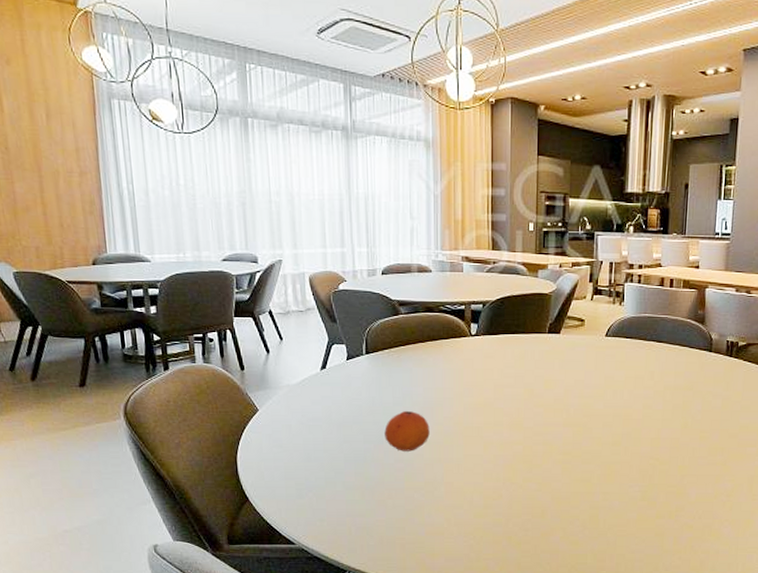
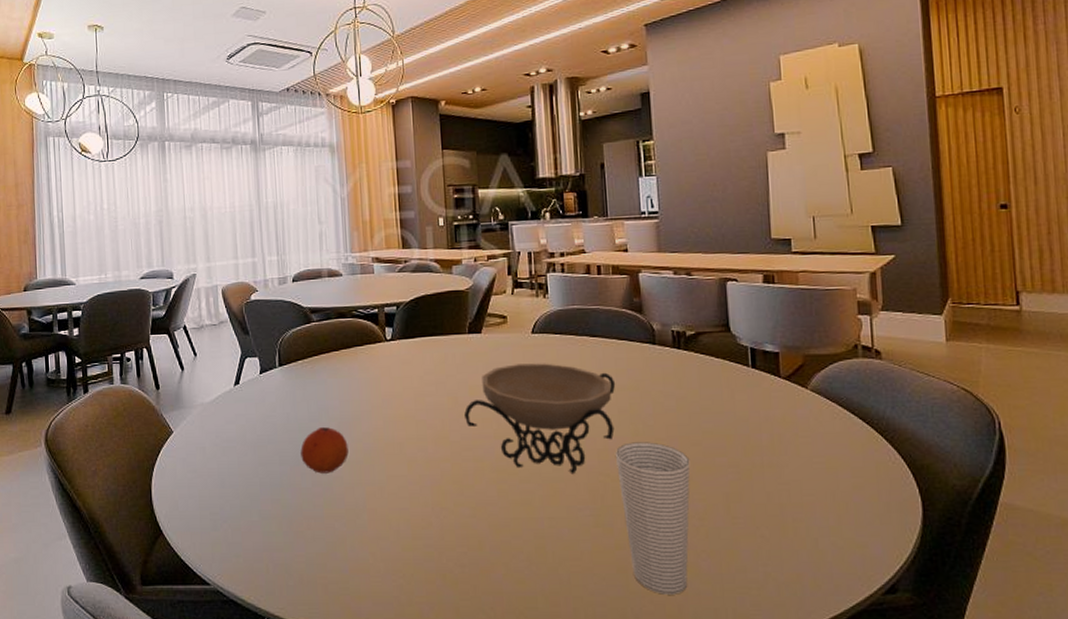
decorative bowl: none [538,363,674,458] -> present [464,363,616,475]
cup: none [665,433,726,553] -> present [615,442,690,595]

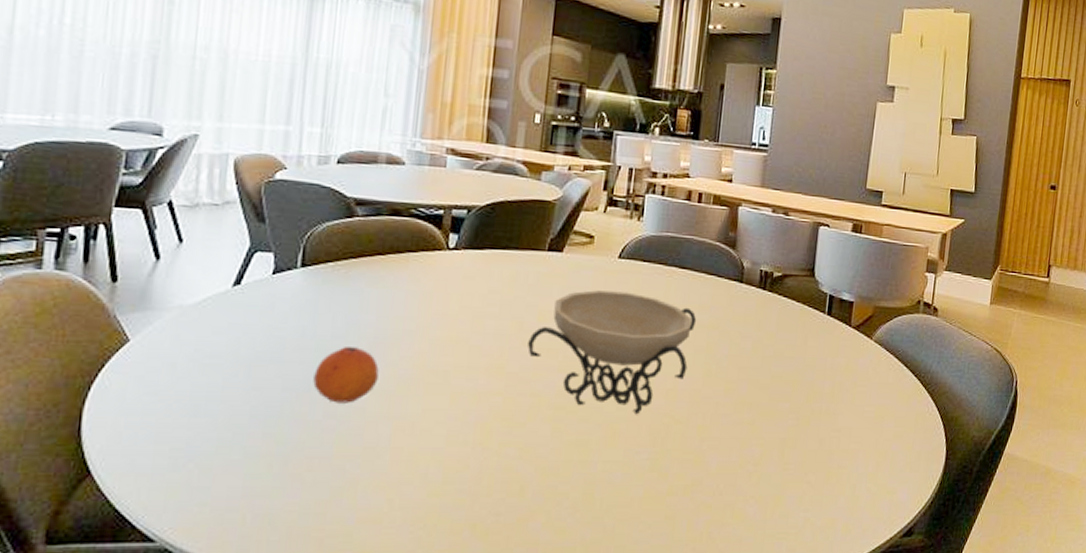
cup: present [615,442,690,595] -> none [680,383,756,542]

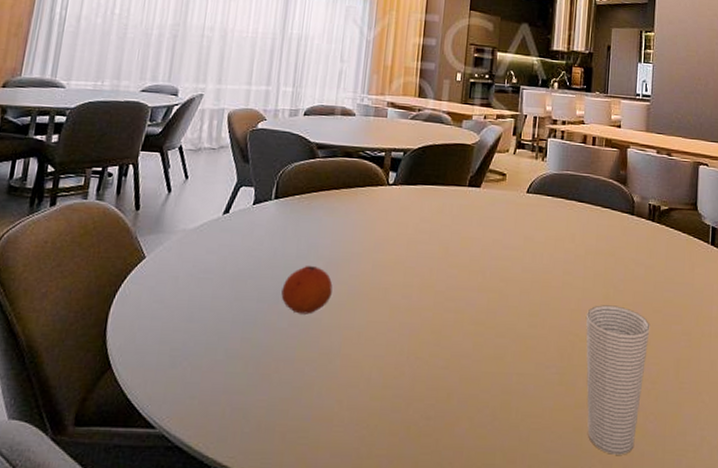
decorative bowl: present [527,290,697,415] -> none [452,220,595,332]
cup: none [680,383,756,542] -> present [585,305,650,455]

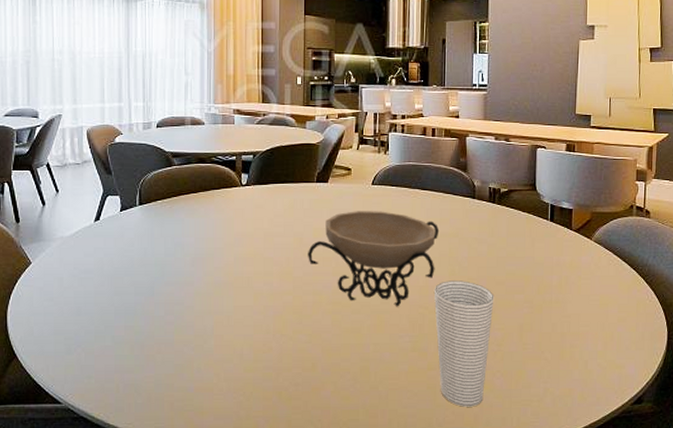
fruit: present [281,265,333,314] -> none [155,261,200,303]
decorative bowl: none [452,220,595,332] -> present [308,211,440,307]

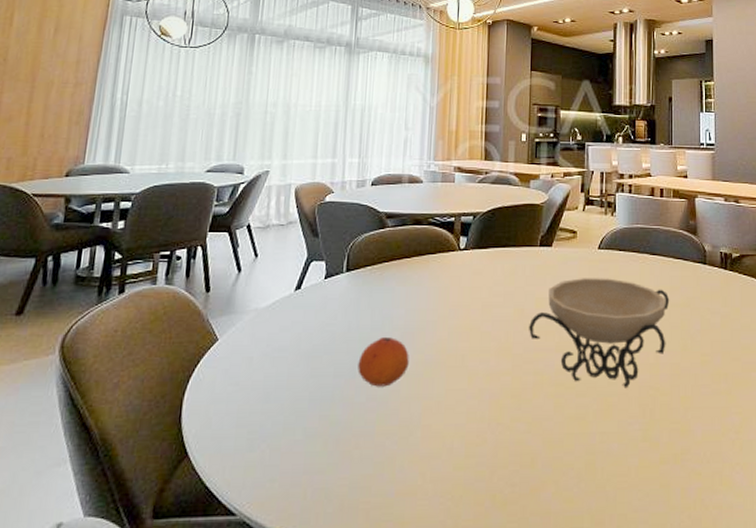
fruit: none [155,261,200,303] -> present [358,336,409,387]
cup: present [433,281,494,407] -> none [665,357,730,509]

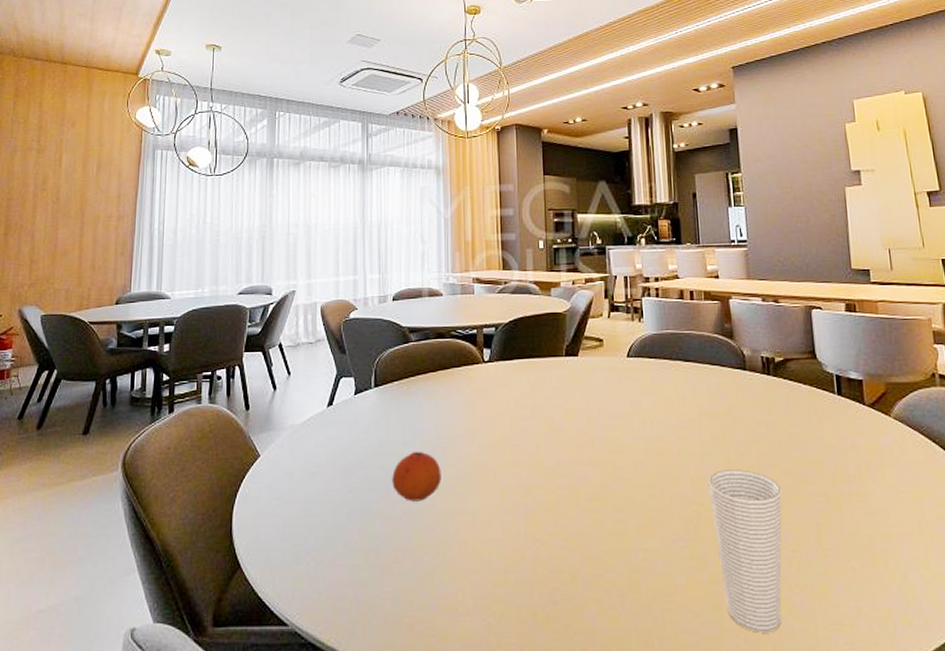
decorative bowl: present [529,278,670,389] -> none [560,387,709,503]
cup: none [665,357,730,509] -> present [708,469,782,633]

